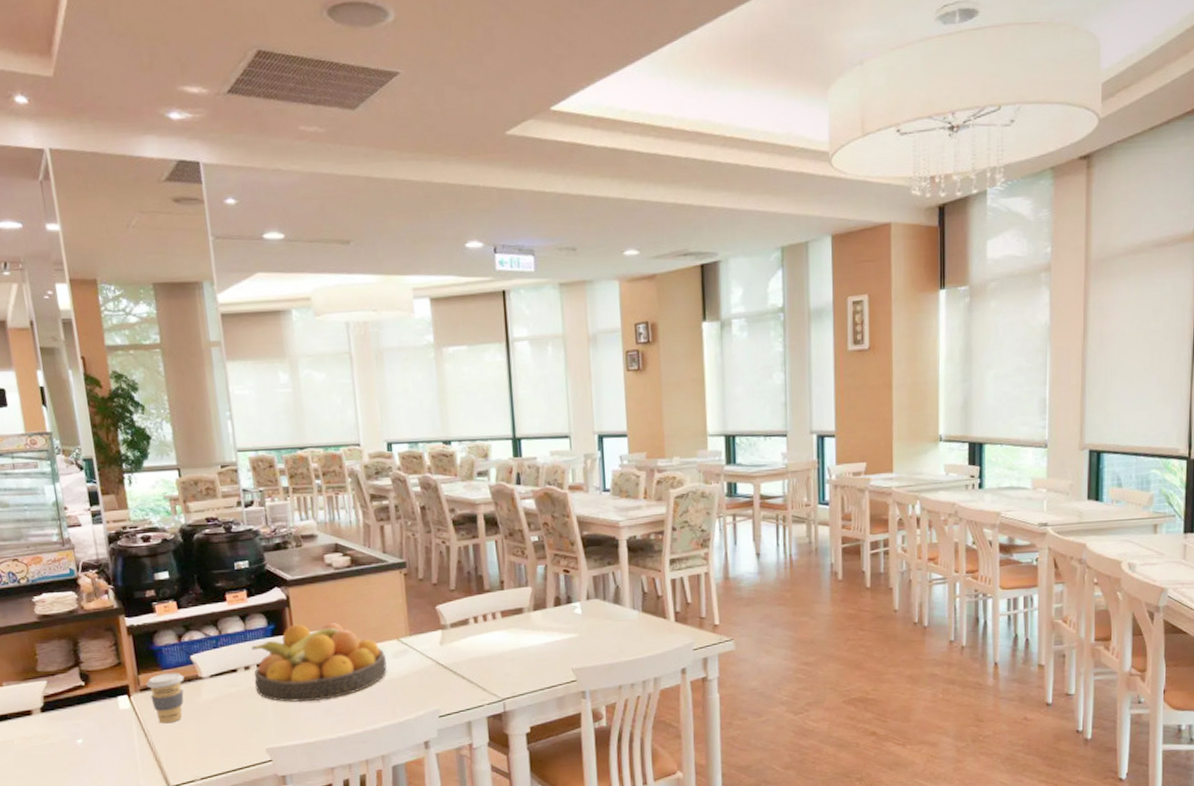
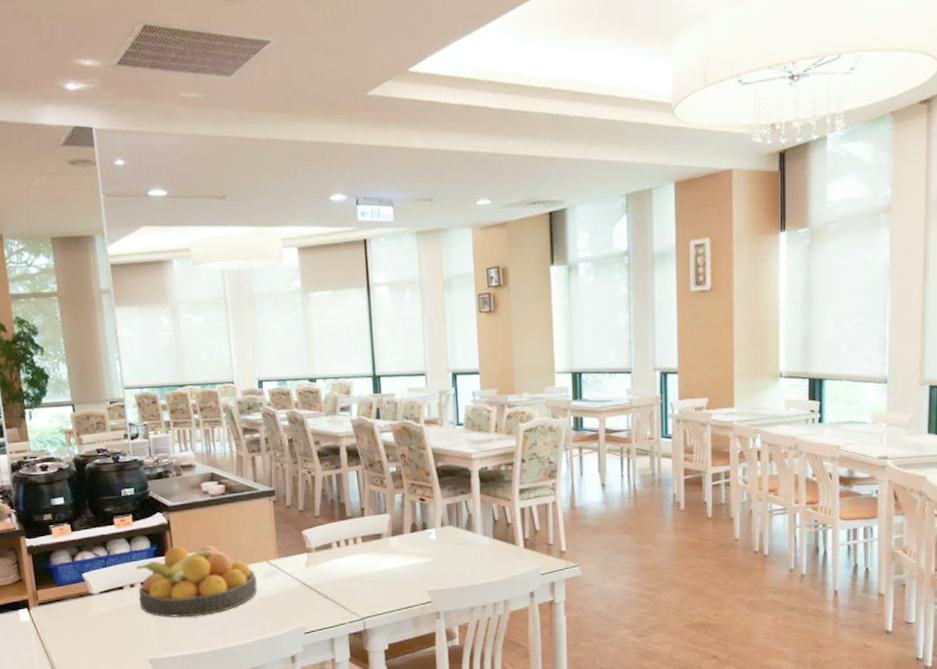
coffee cup: present [146,672,185,724] -> none [43,588,77,635]

